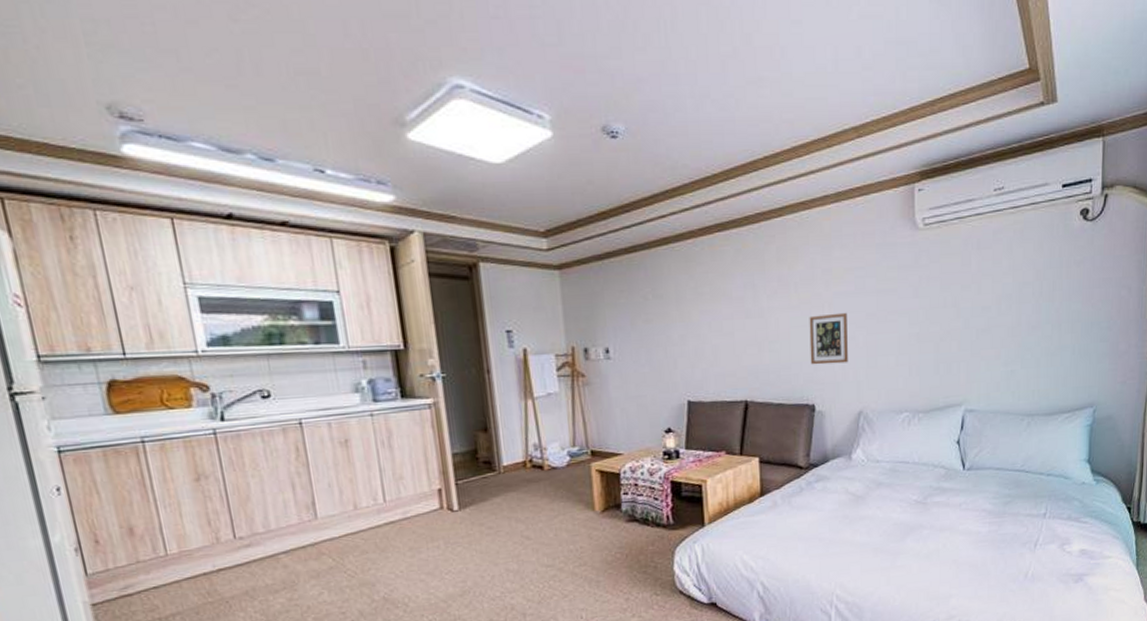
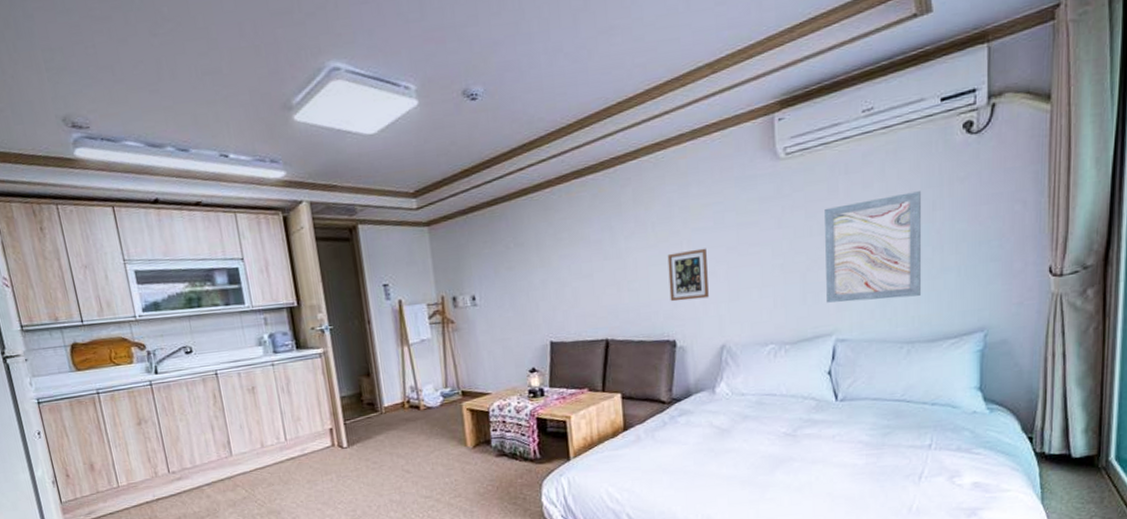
wall art: none [958,271,1043,374] -> present [825,191,922,303]

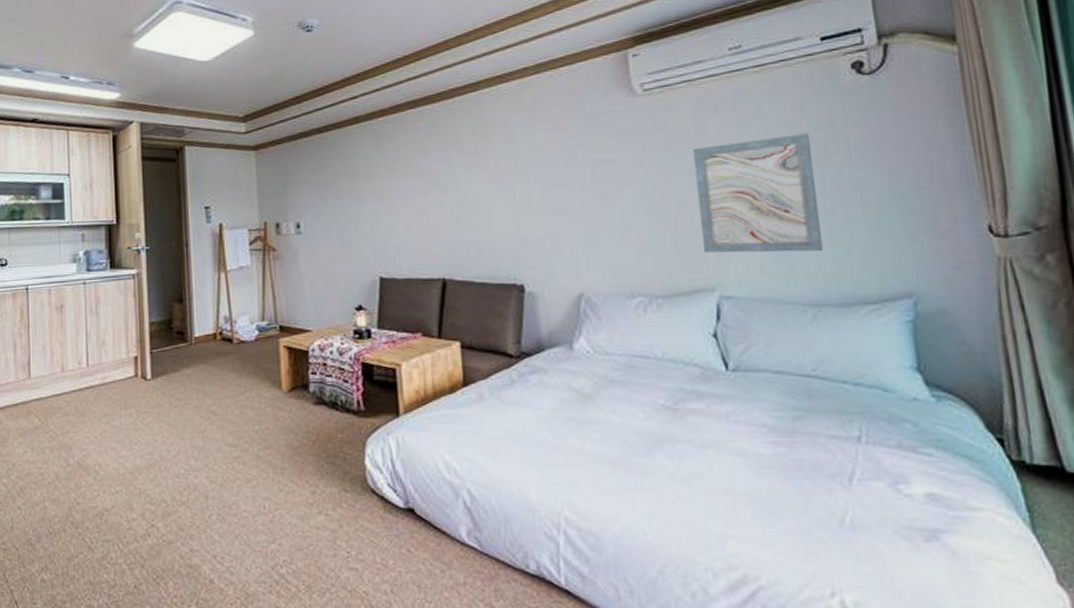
picture frame: present [667,248,709,302] -> none [512,185,561,242]

